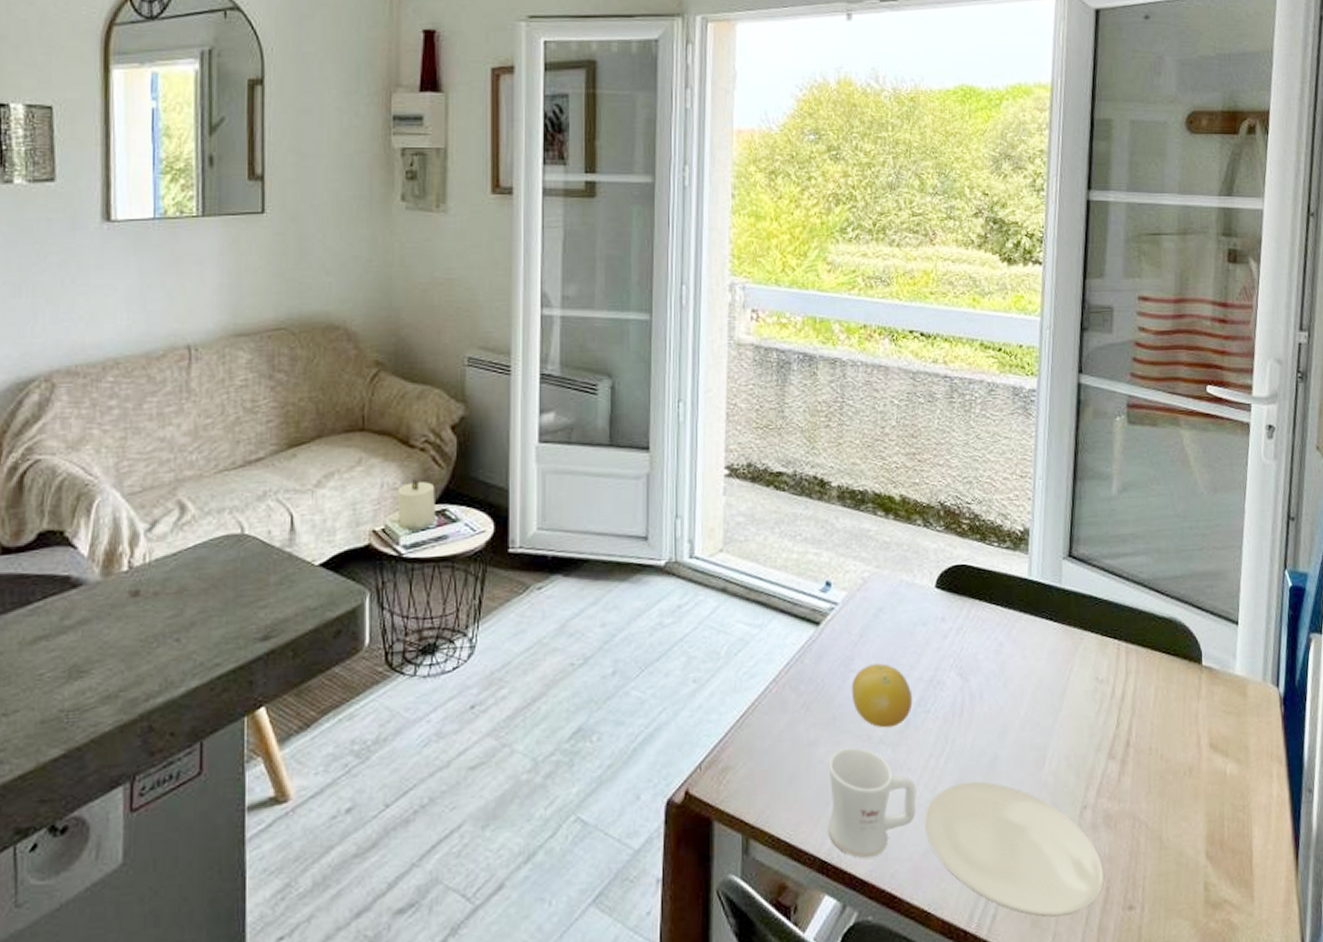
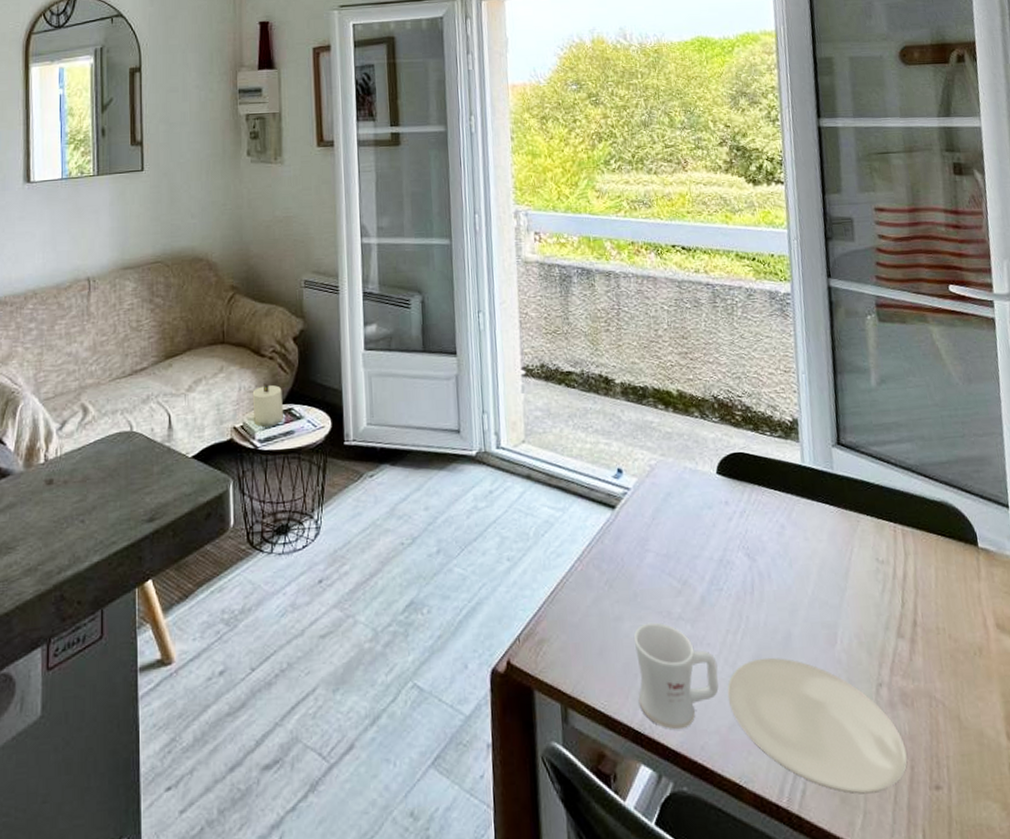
fruit: present [851,663,913,728] -> none [648,544,706,605]

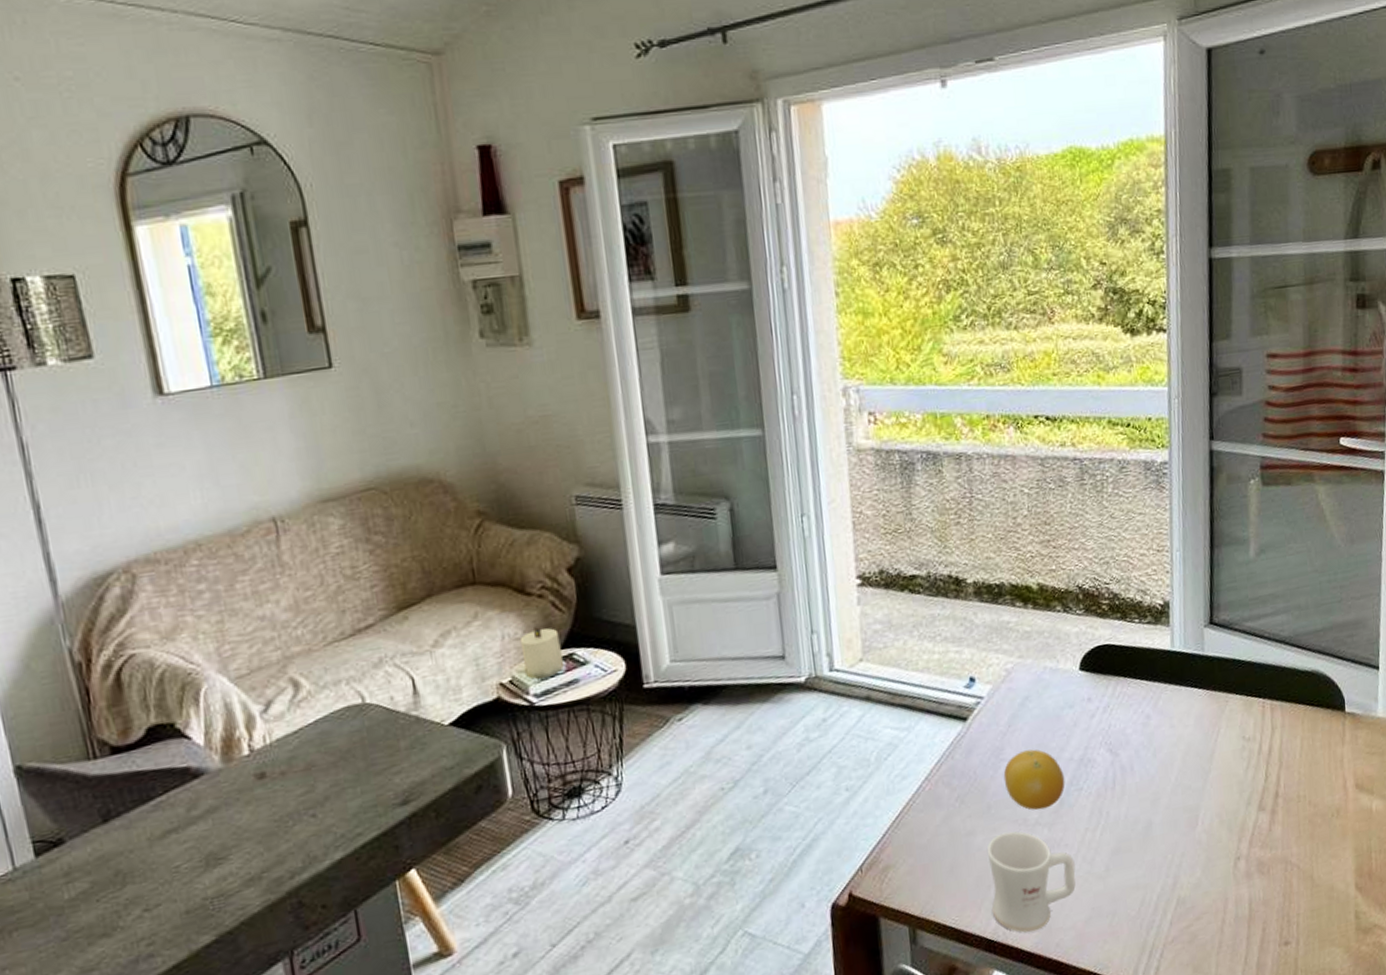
fruit: none [648,544,706,605] -> present [1003,749,1066,810]
plate: present [727,657,908,795] -> none [1084,847,1260,963]

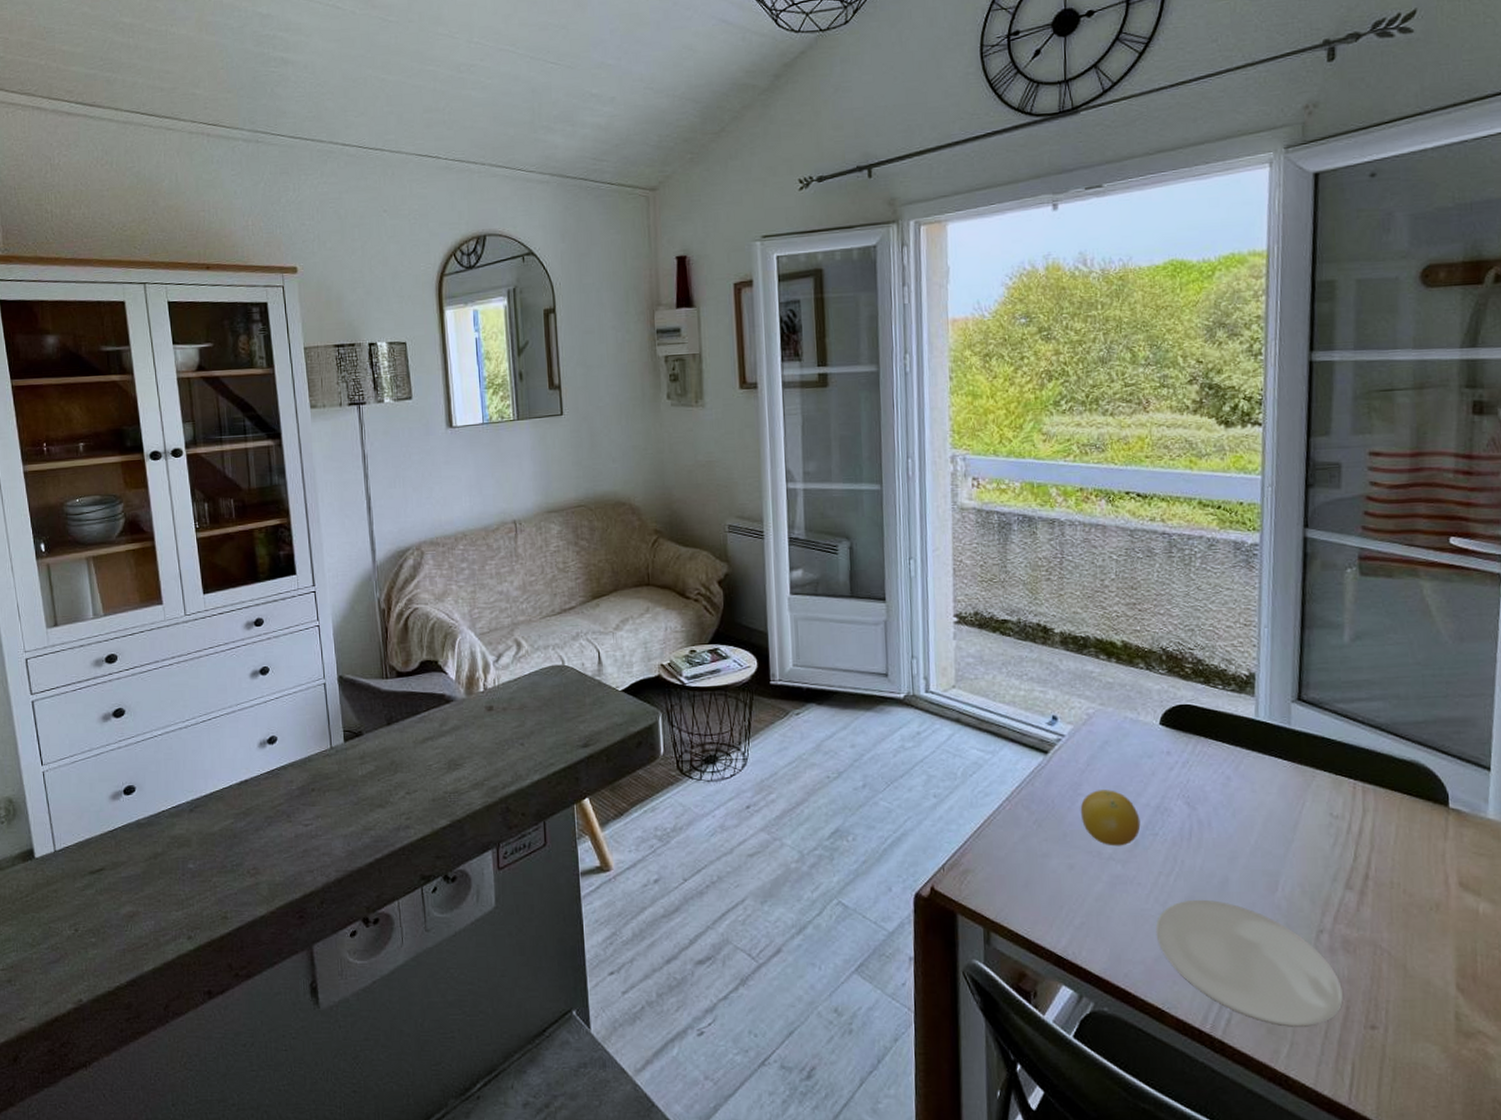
candle: present [519,626,564,680] -> none [678,624,710,666]
mug: present [987,831,1076,933] -> none [1060,861,1147,958]
plate: none [1084,847,1260,963] -> present [1155,899,1343,1027]

